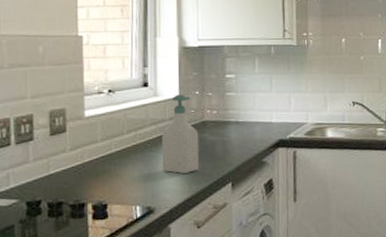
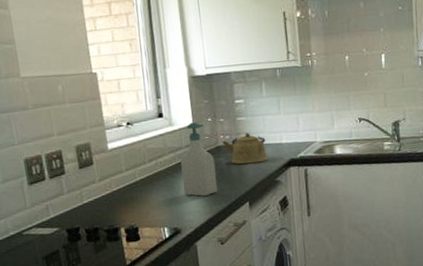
kettle: none [209,109,256,142] -> present [222,132,268,165]

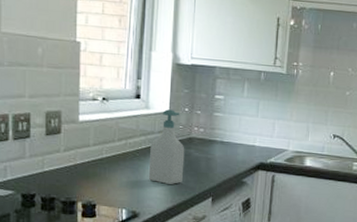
kettle: present [222,132,268,165] -> none [196,129,239,161]

